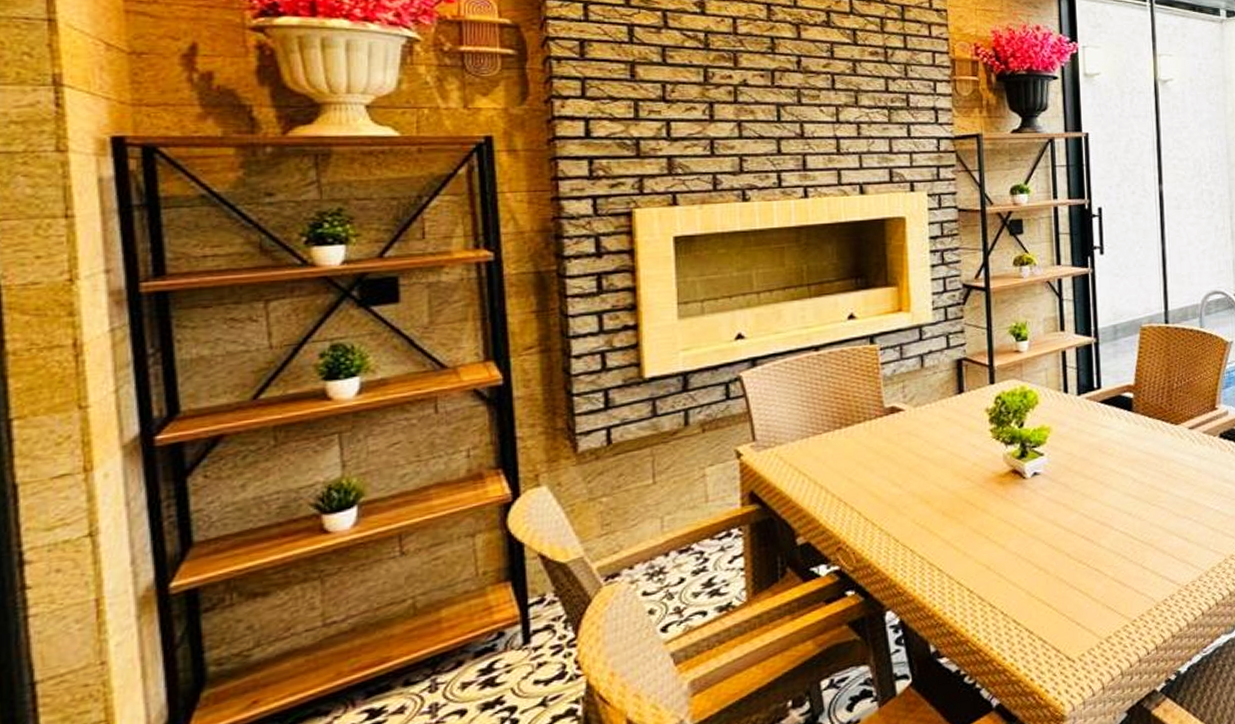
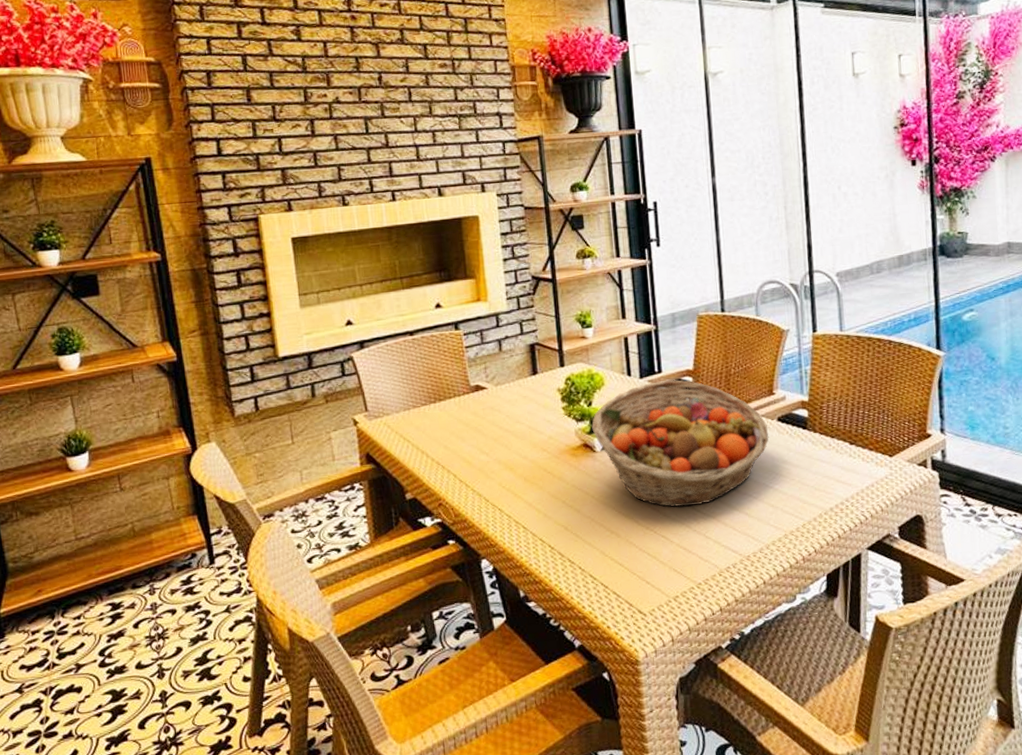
fruit basket: none [1022,396,1211,537] -> present [591,380,769,508]

